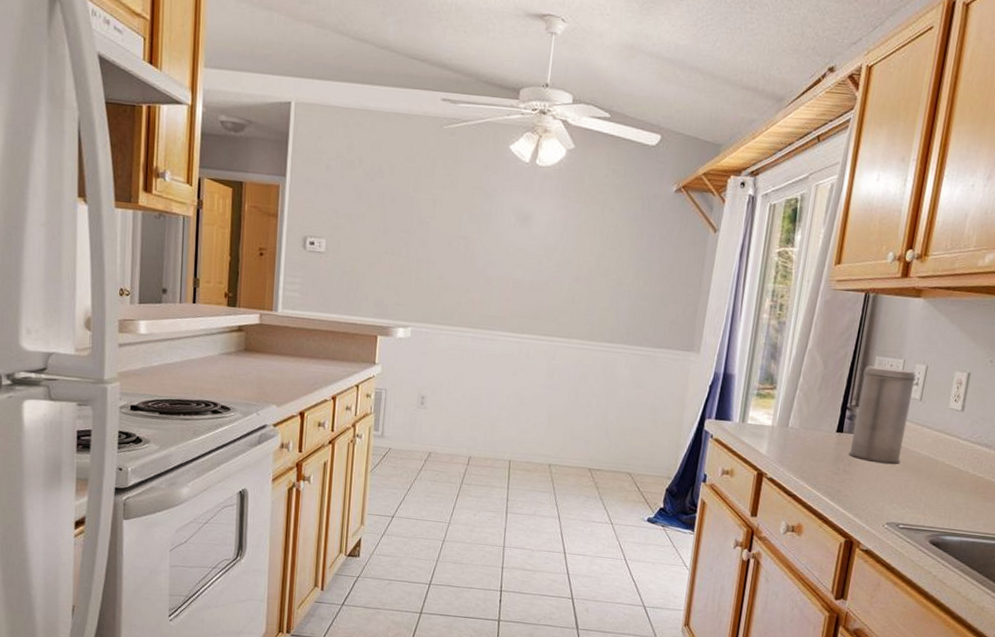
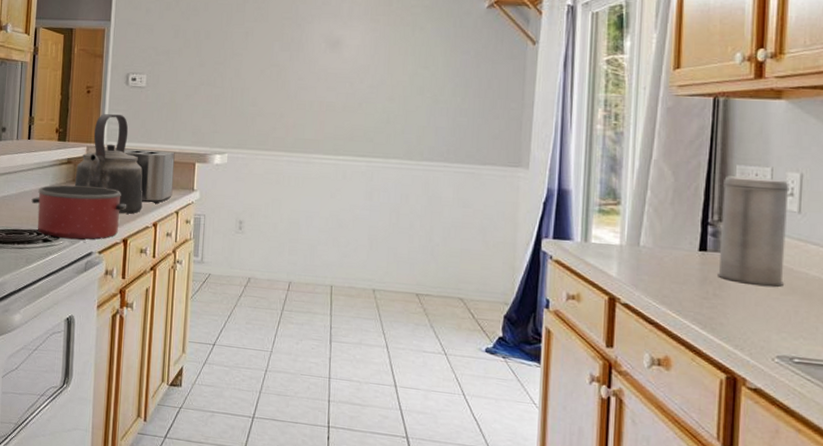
cooking pot: none [198,354,304,412] -> present [31,185,127,239]
kettle: none [246,279,321,387] -> present [74,114,143,214]
toaster: none [301,318,356,376] -> present [124,149,175,204]

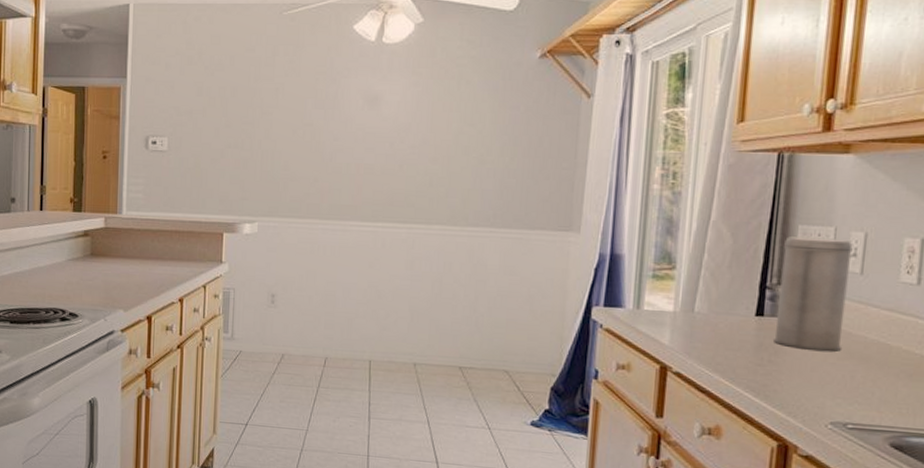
cooking pot: present [31,185,127,239] -> none [46,259,151,317]
kettle: present [74,114,143,214] -> none [92,181,167,290]
toaster: present [124,149,175,204] -> none [145,219,201,277]

